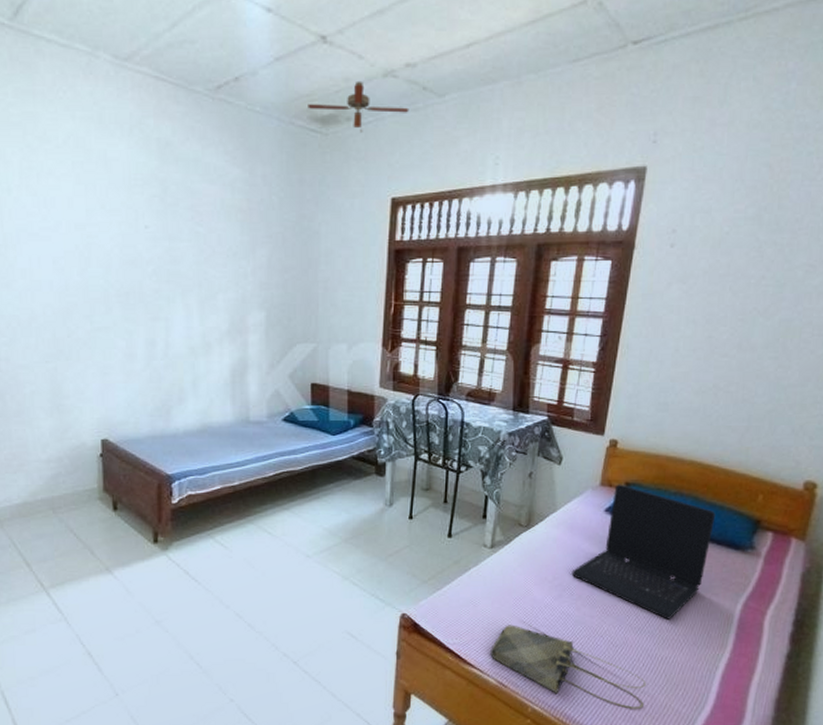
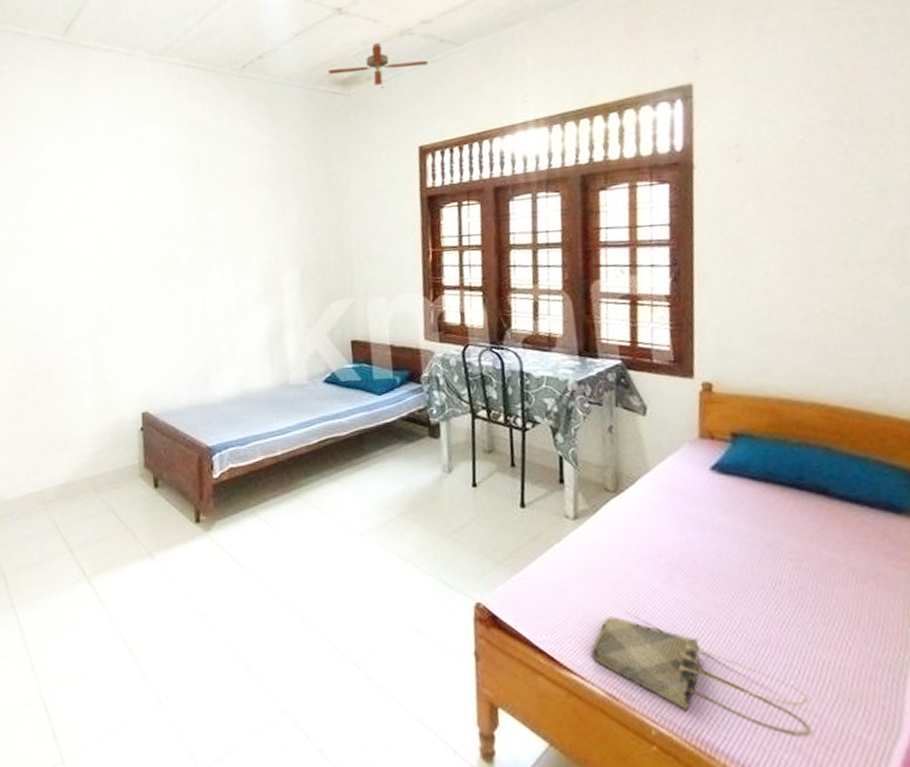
laptop: present [571,484,716,620] -> none [680,435,860,609]

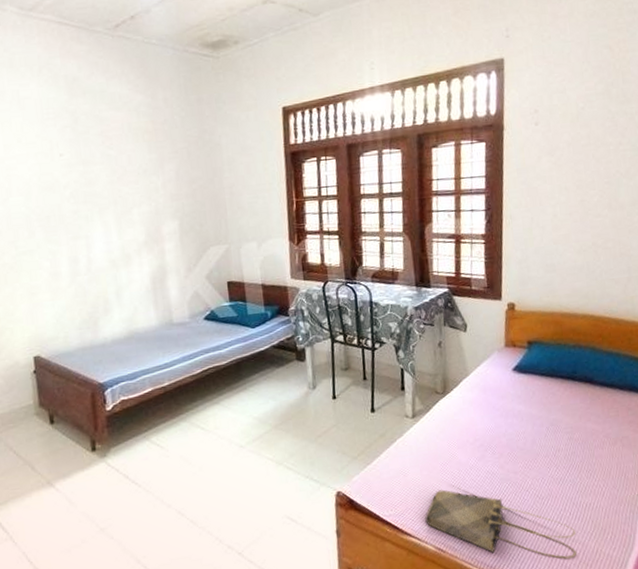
ceiling fan: present [328,42,429,89] -> none [198,9,289,53]

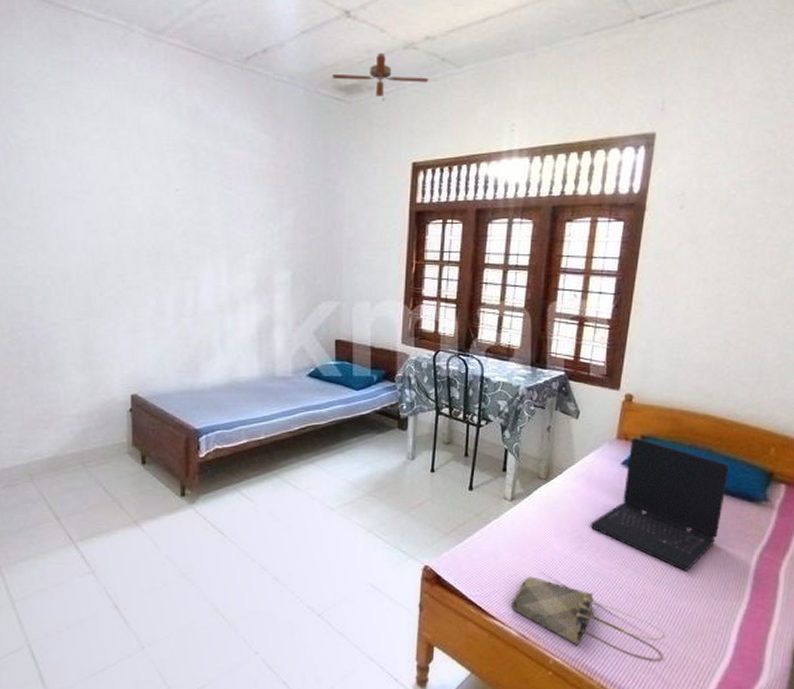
ceiling fan: none [198,9,289,53] -> present [332,52,429,101]
laptop: none [490,343,614,467] -> present [590,437,730,571]

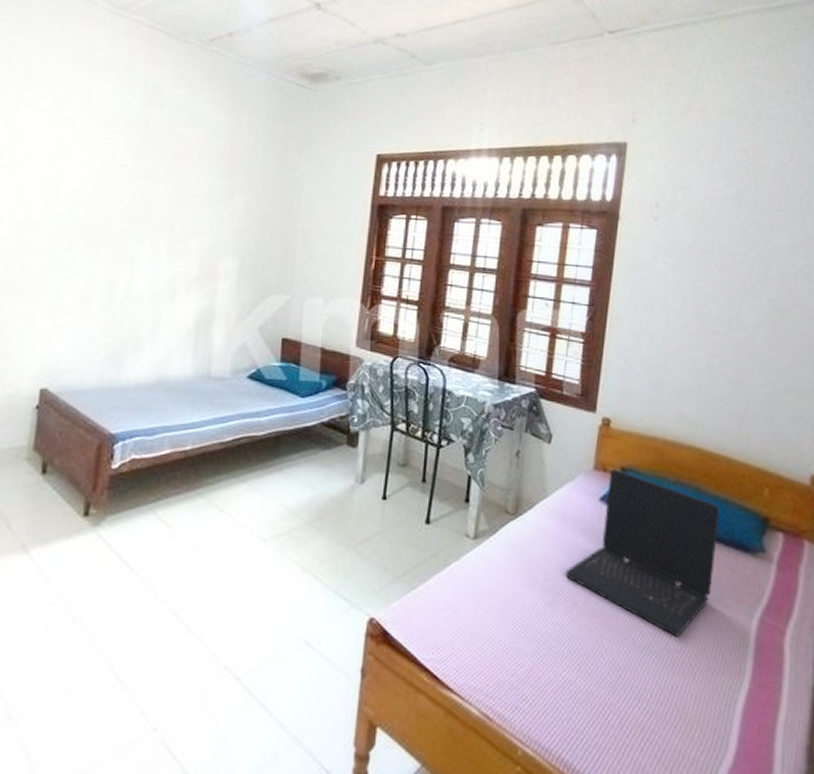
ceiling fan: present [332,52,429,101] -> none [298,44,398,91]
tote bag: present [511,576,665,661] -> none [472,637,656,755]

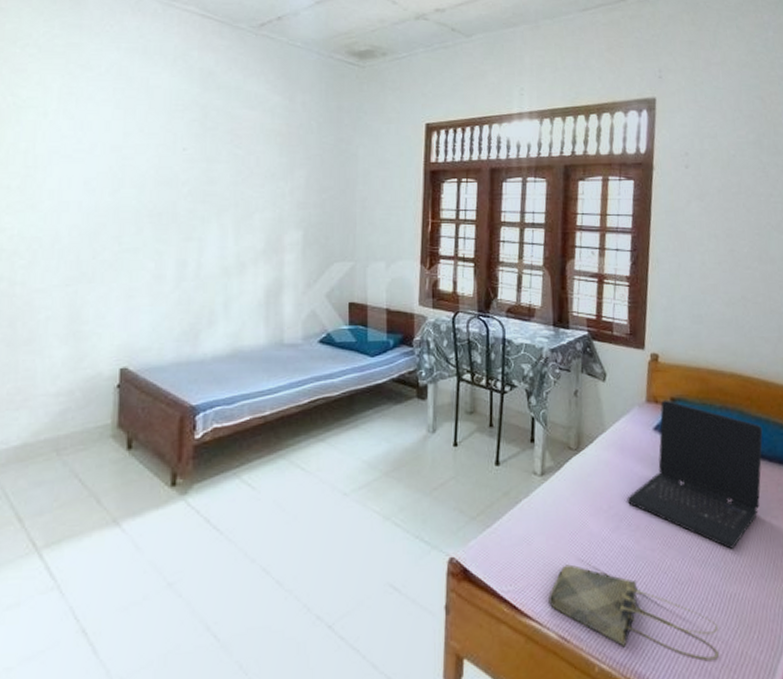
tote bag: none [472,637,656,755] -> present [548,564,719,660]

